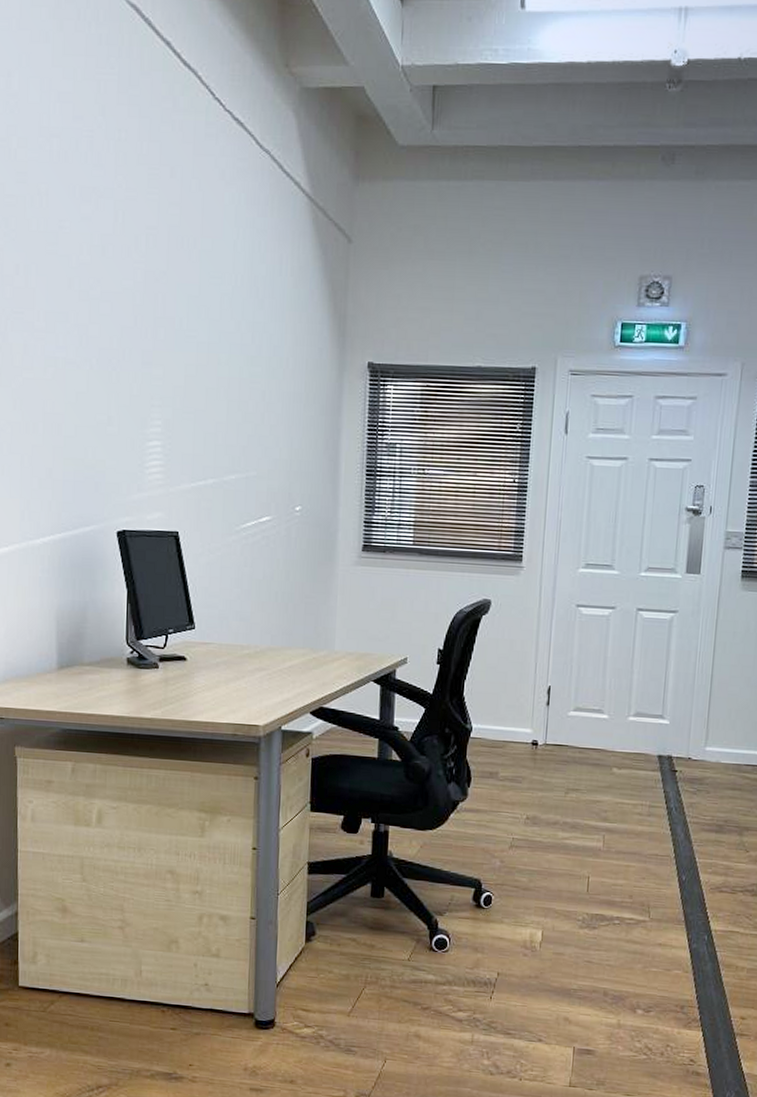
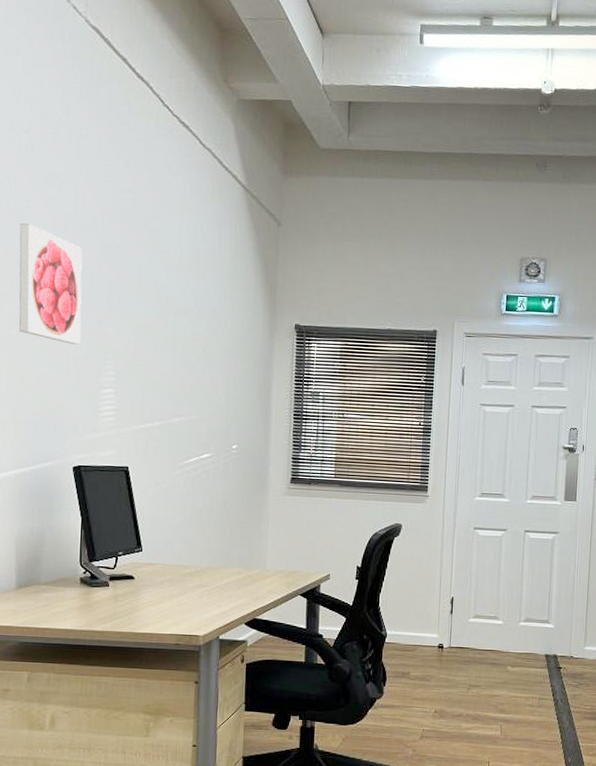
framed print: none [52,247,124,390] -> present [18,223,83,345]

